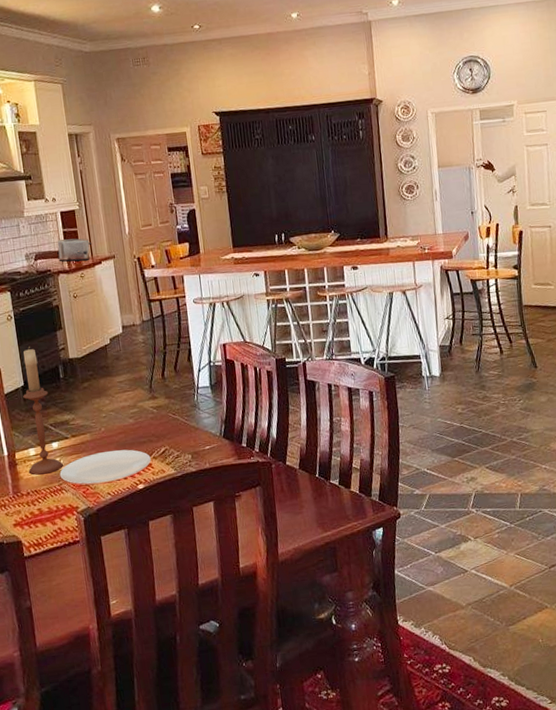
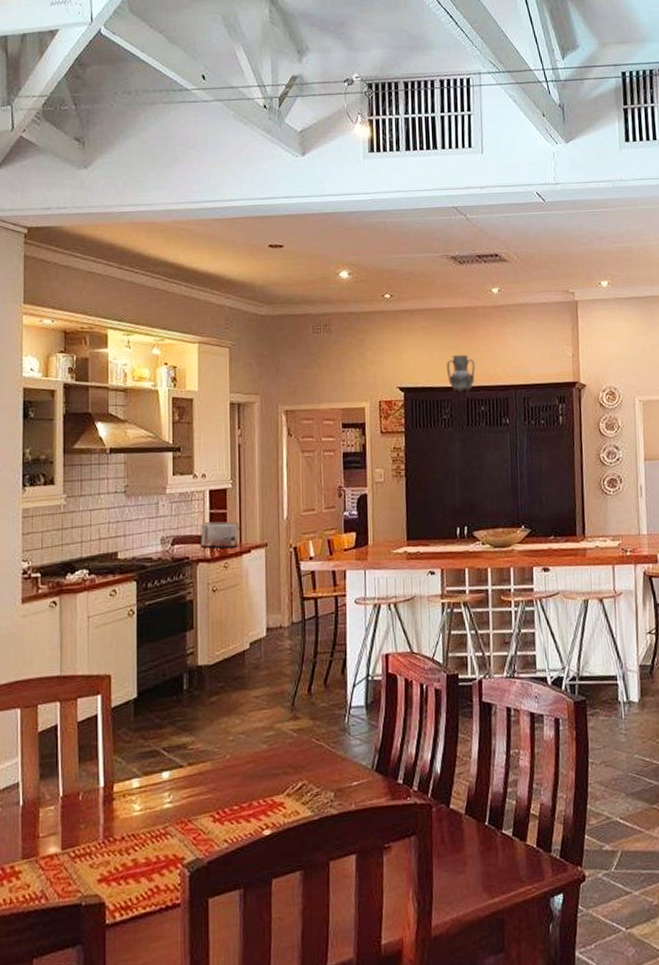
candlestick: present [23,347,63,475] -> none [127,650,172,814]
plate: present [59,449,151,485] -> none [166,783,283,829]
ceramic jug: none [254,78,282,115] -> present [446,354,476,393]

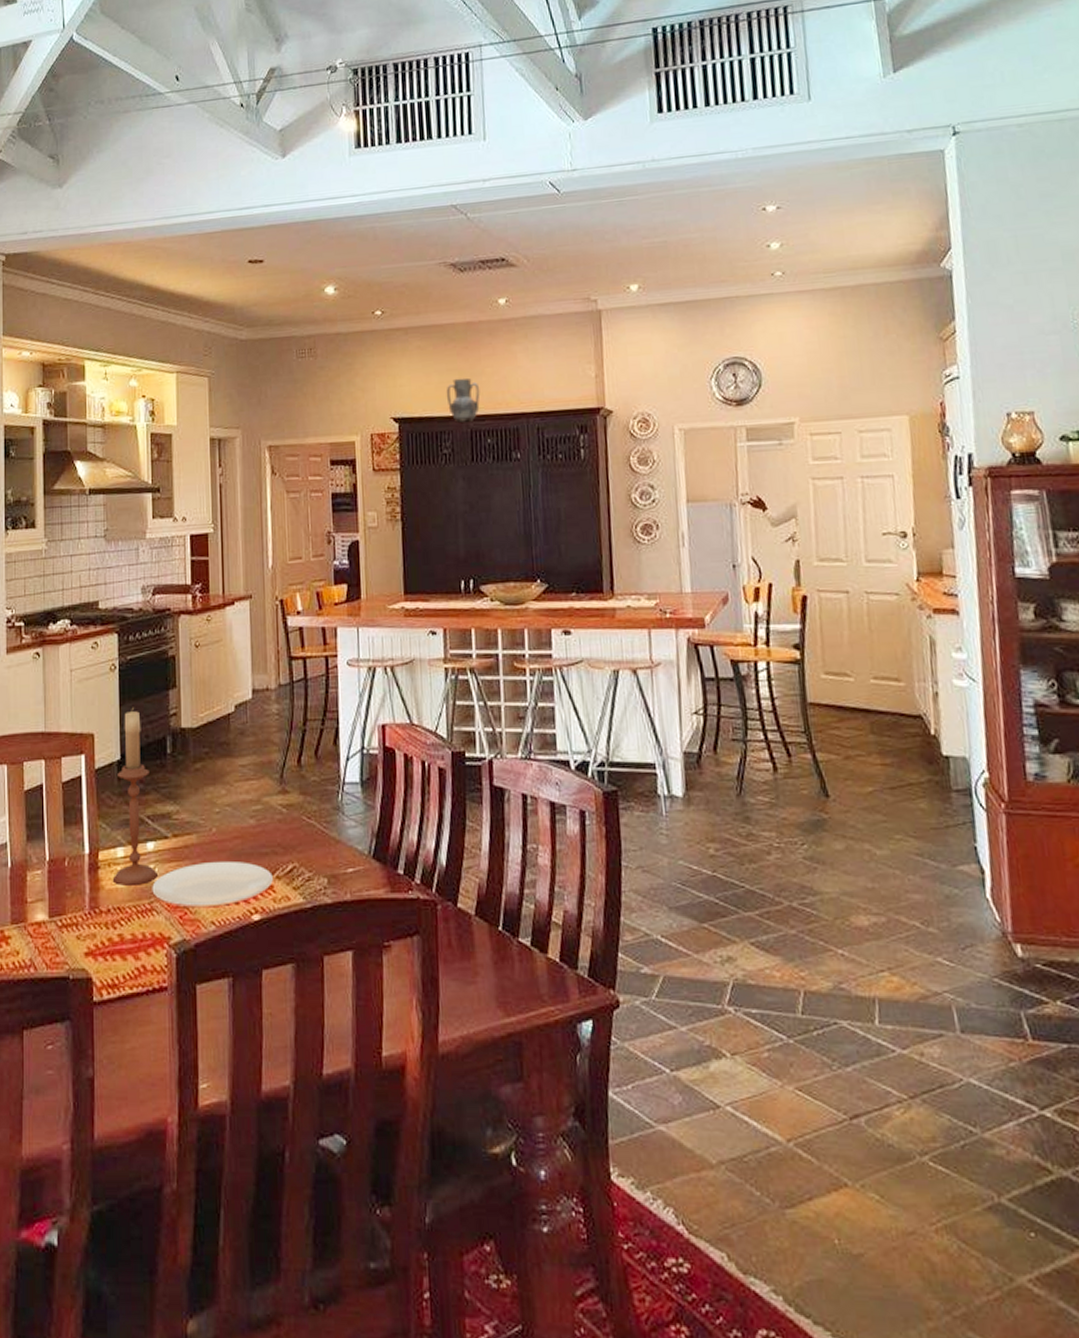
candlestick: none [127,650,172,814] -> present [112,708,158,886]
plate: none [166,783,283,829] -> present [152,860,273,908]
toaster: present [200,521,242,550] -> none [181,569,225,601]

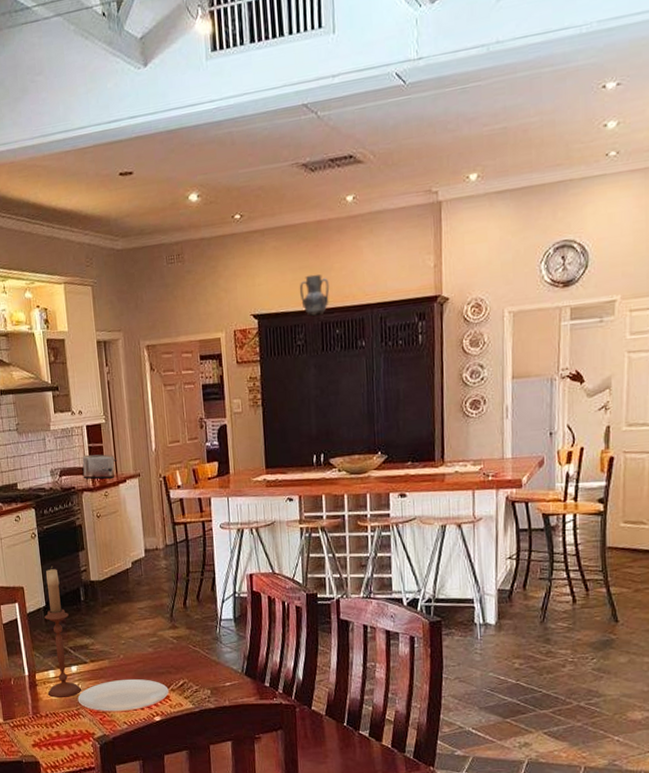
toaster: none [181,569,225,601] -> present [82,454,117,480]

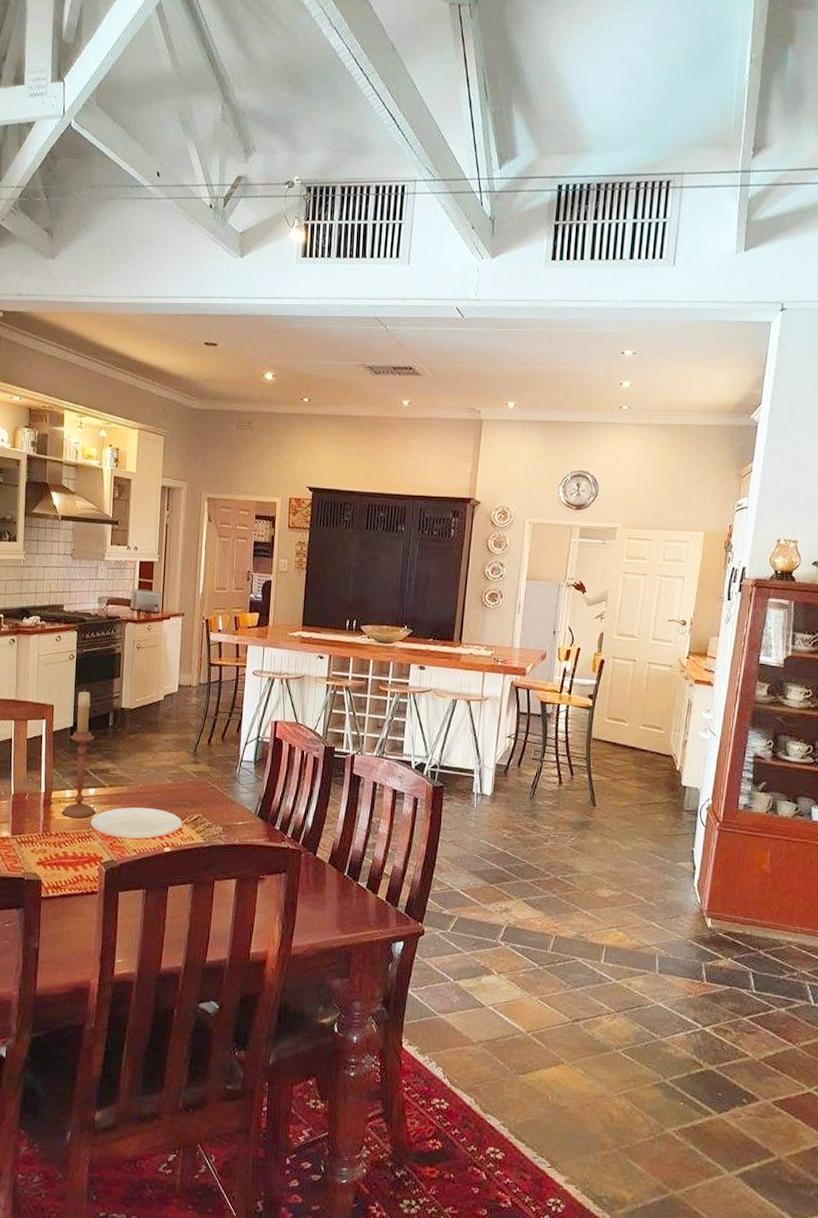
ceramic jug: present [299,274,330,317] -> none [352,461,380,498]

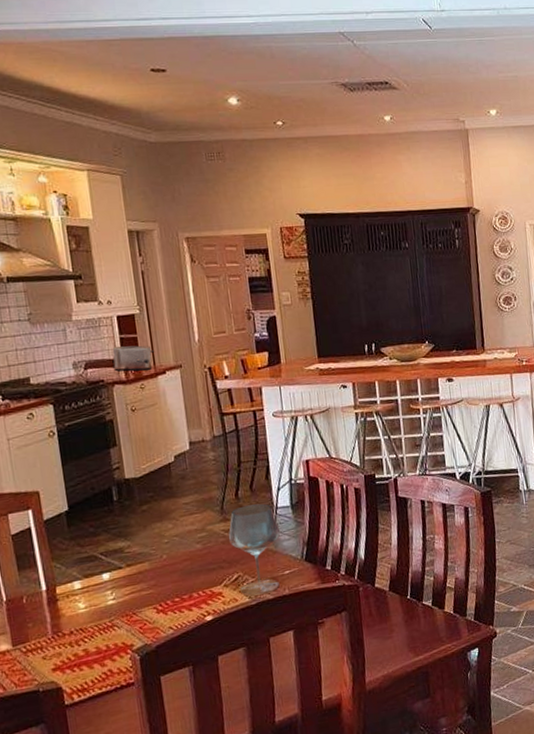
candlestick: present [61,689,96,819] -> none [67,467,116,612]
plate: present [90,807,182,840] -> none [111,577,221,620]
wine glass: none [195,753,240,840] -> present [228,503,280,597]

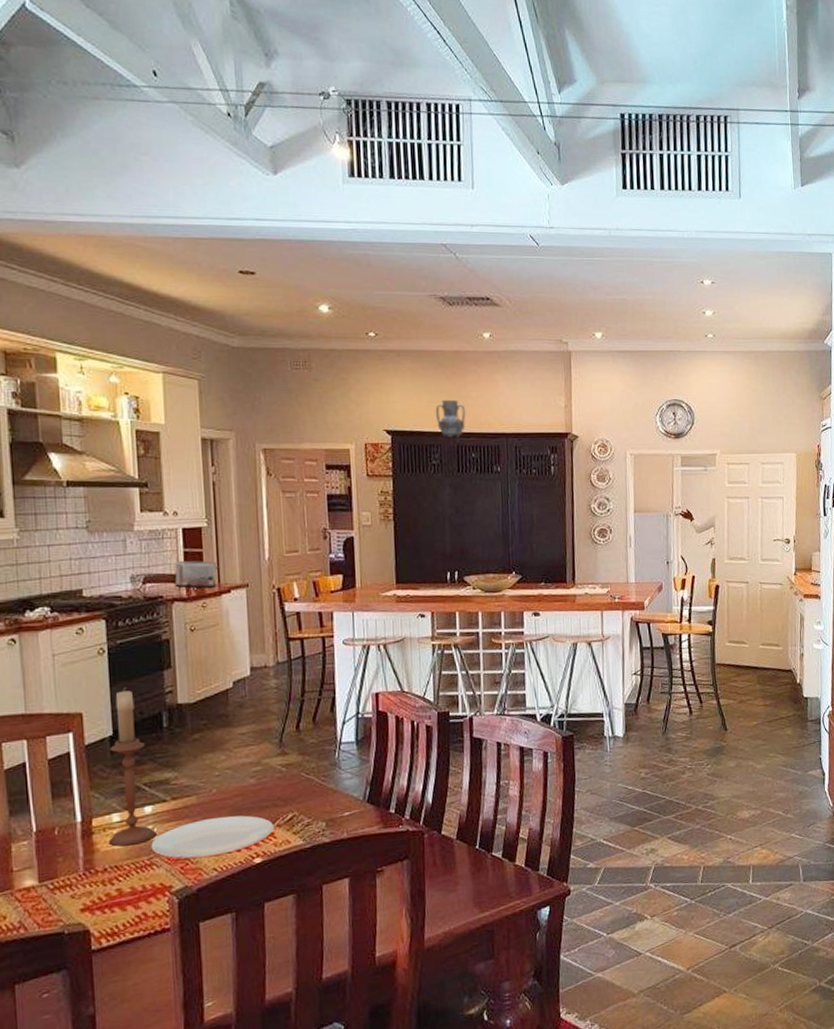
candlestick: none [67,467,116,612] -> present [108,688,157,847]
plate: none [111,577,221,620] -> present [151,815,274,859]
wine glass: present [228,503,280,597] -> none [285,738,342,839]
ceramic jug: none [343,181,373,219] -> present [435,399,466,439]

